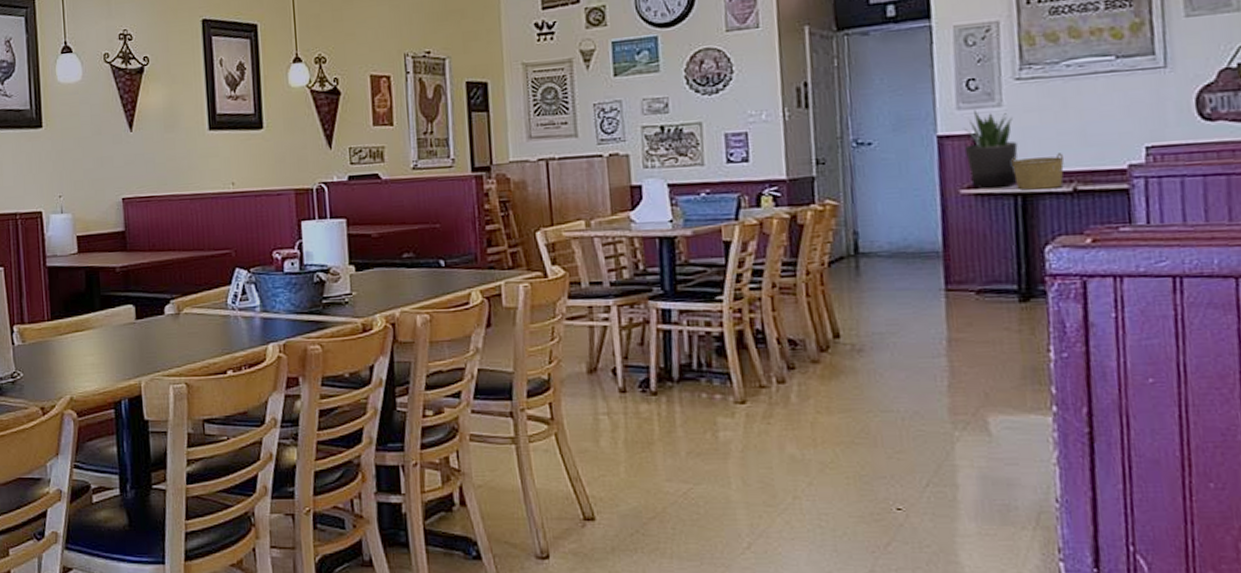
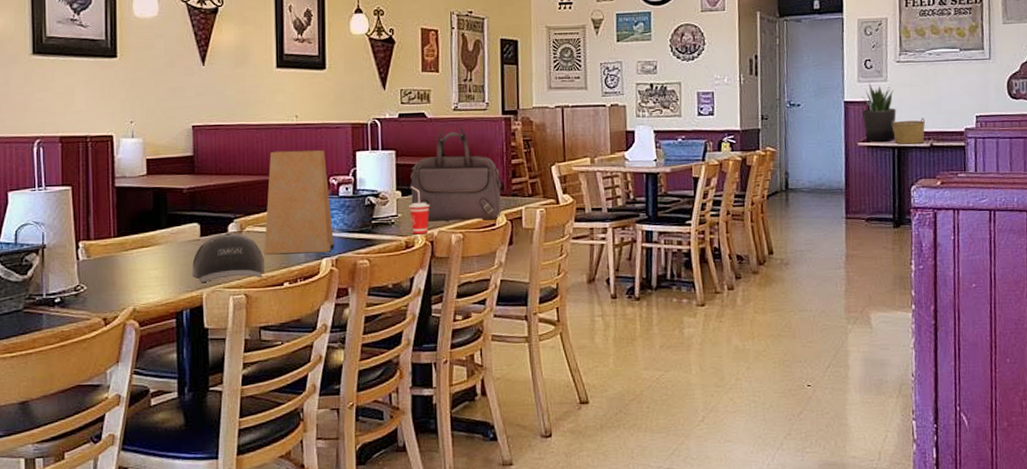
baseball cap: none [128,315,205,371] -> present [192,233,264,283]
paper bag: none [204,221,281,339] -> present [264,150,334,254]
handbag: none [364,182,475,300] -> present [410,121,501,221]
beverage cup: none [365,259,390,316] -> present [409,186,430,235]

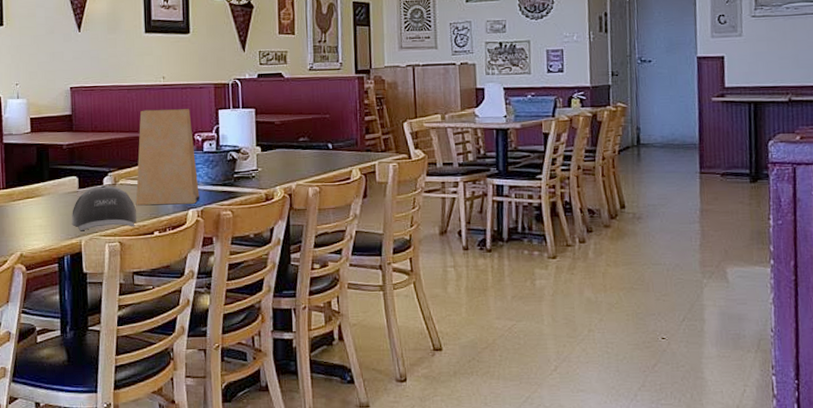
beverage cup: present [409,186,430,235] -> none [268,142,288,188]
handbag: present [410,121,501,221] -> none [269,81,356,175]
planter: present [862,82,896,142] -> none [716,38,752,97]
basket: present [892,118,925,145] -> none [748,72,783,99]

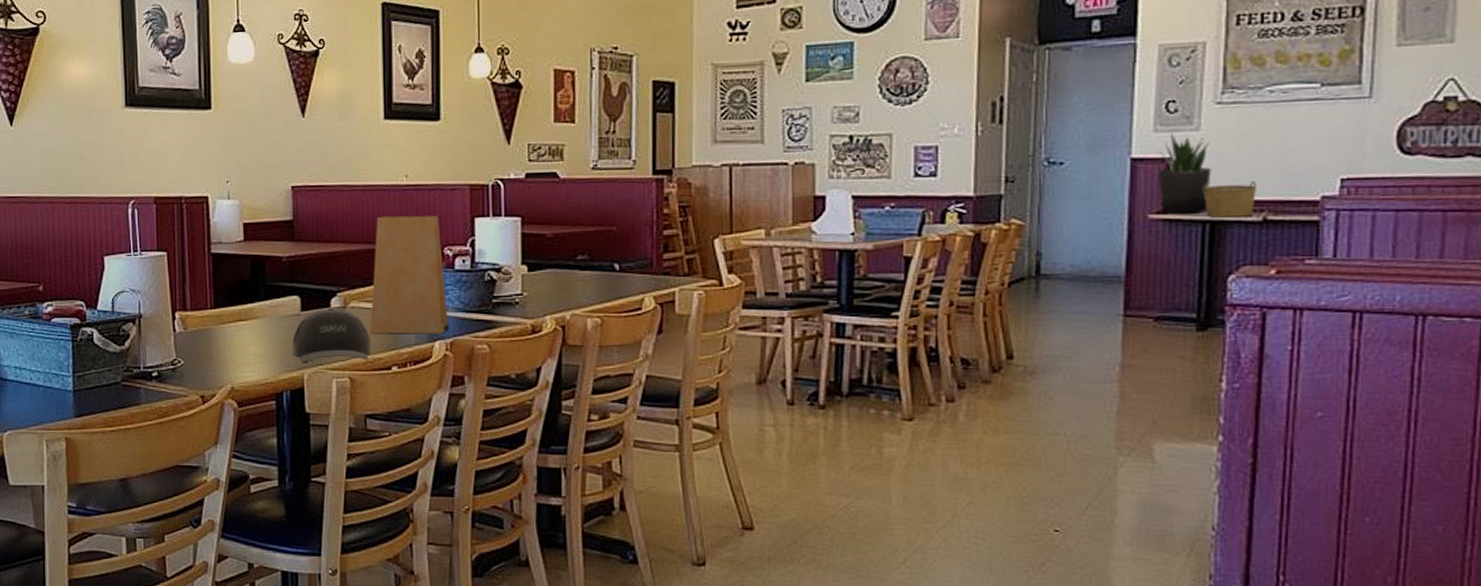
planter: none [716,38,752,97] -> present [1158,132,1211,214]
basket: none [748,72,783,99] -> present [1204,181,1256,218]

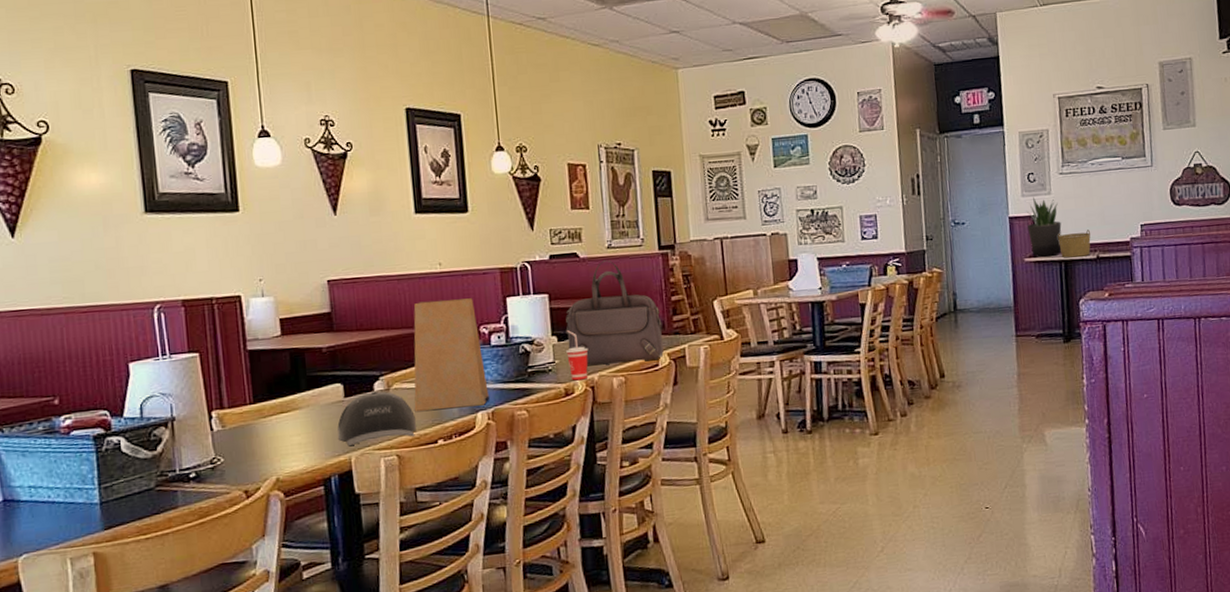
beverage cup: none [536,260,562,317] -> present [566,330,589,381]
handbag: none [537,183,650,303] -> present [565,260,664,366]

